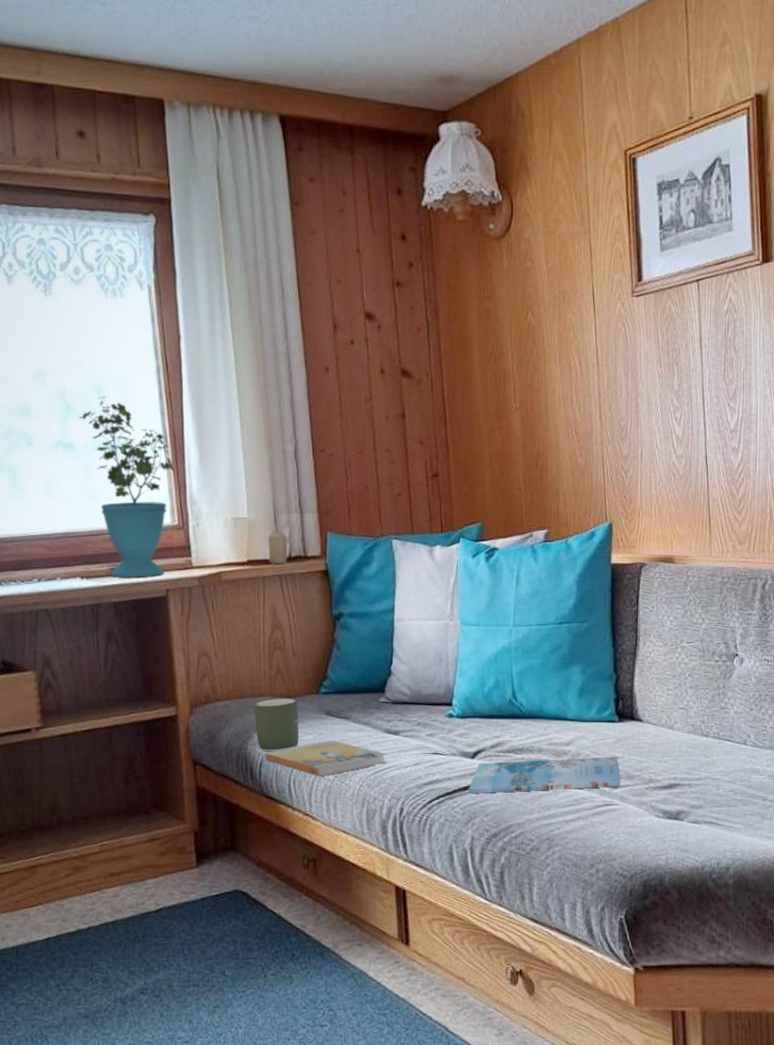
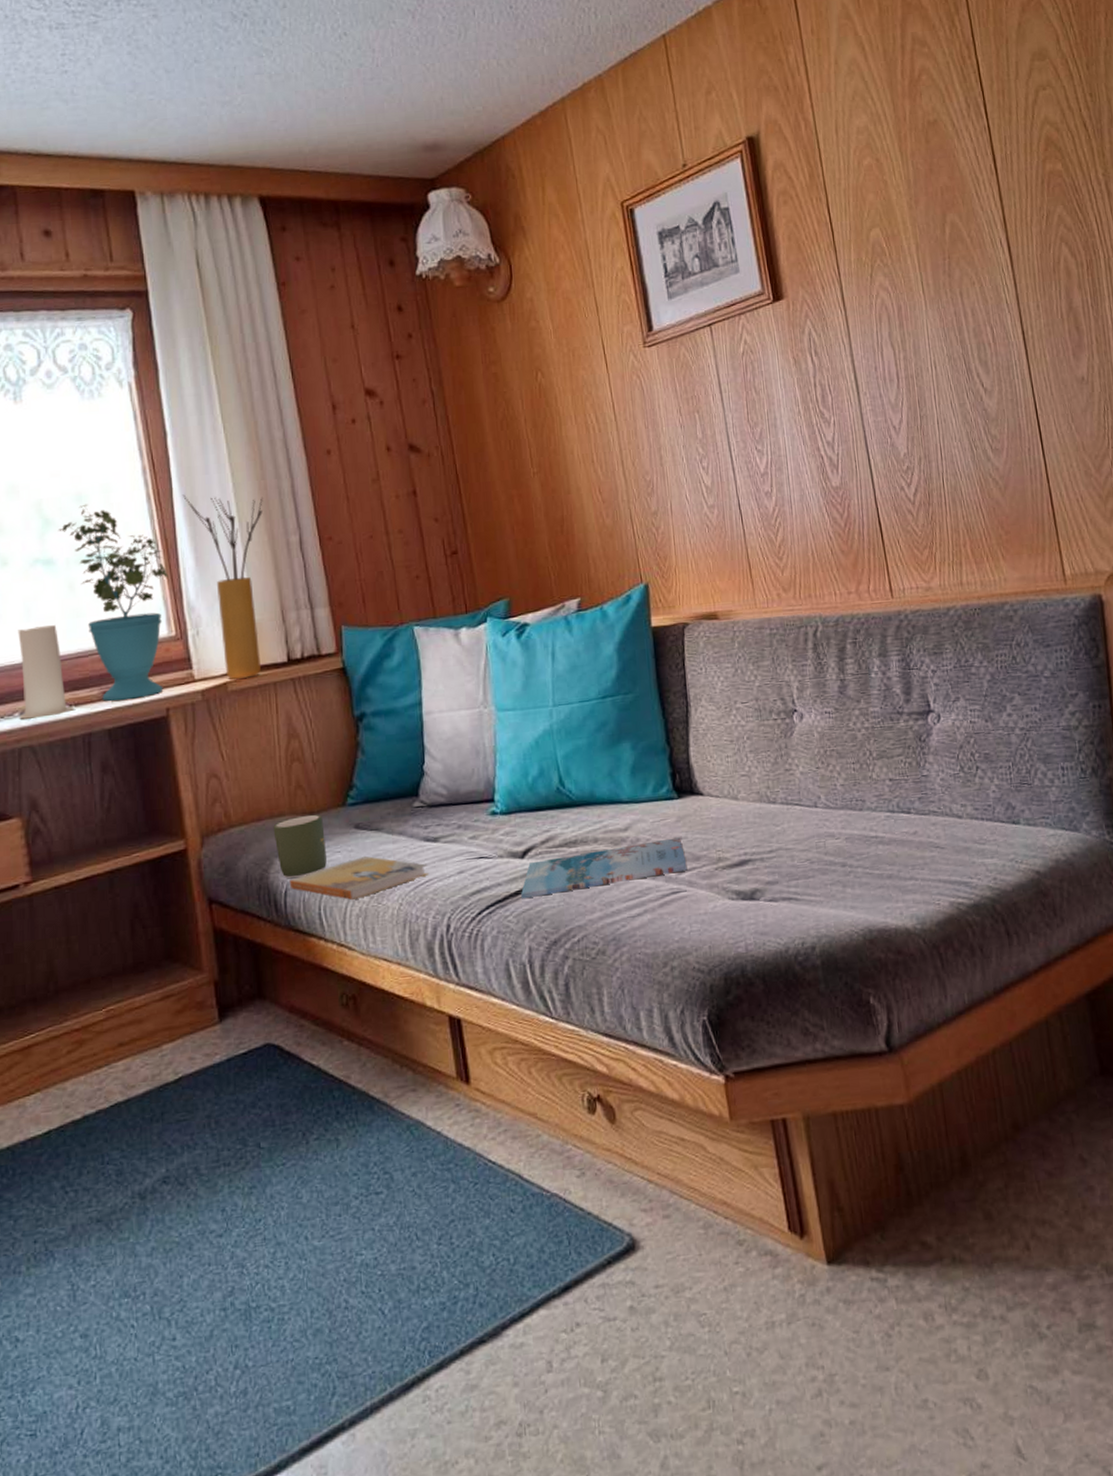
candle: none [37,504,86,585] -> present [18,625,75,719]
vase: none [191,396,264,570] -> present [182,494,263,679]
candle: present [268,531,288,564] -> none [277,630,301,667]

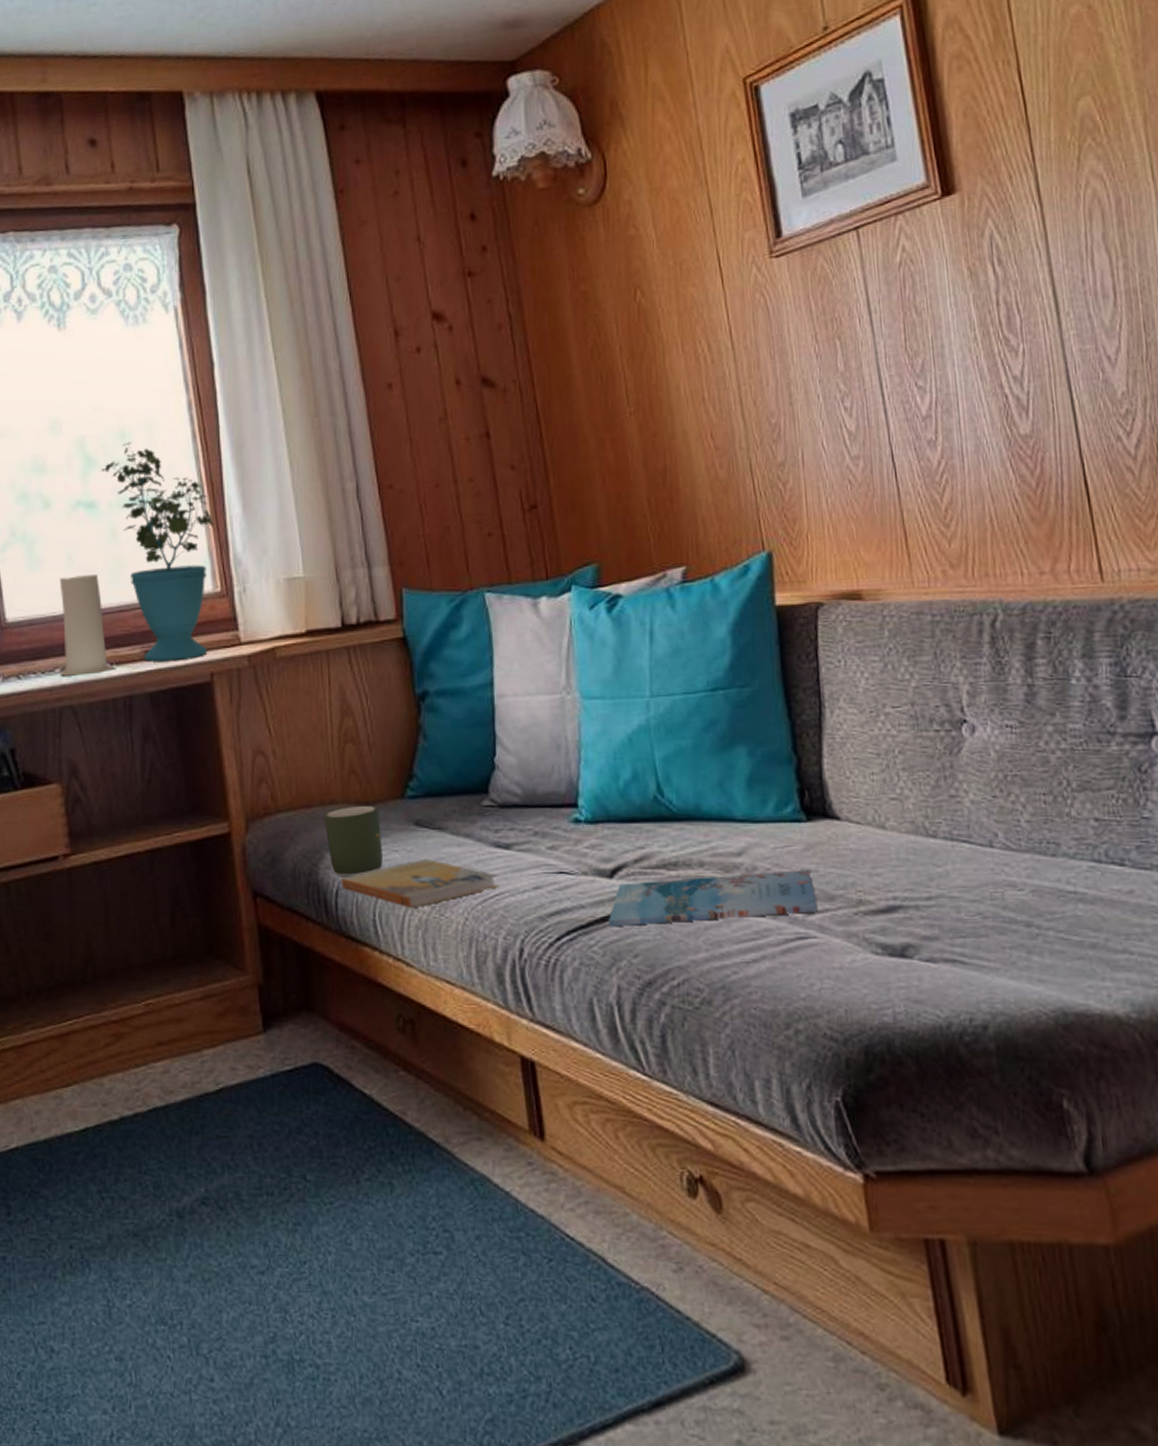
vase: present [182,494,263,679] -> none [229,432,317,644]

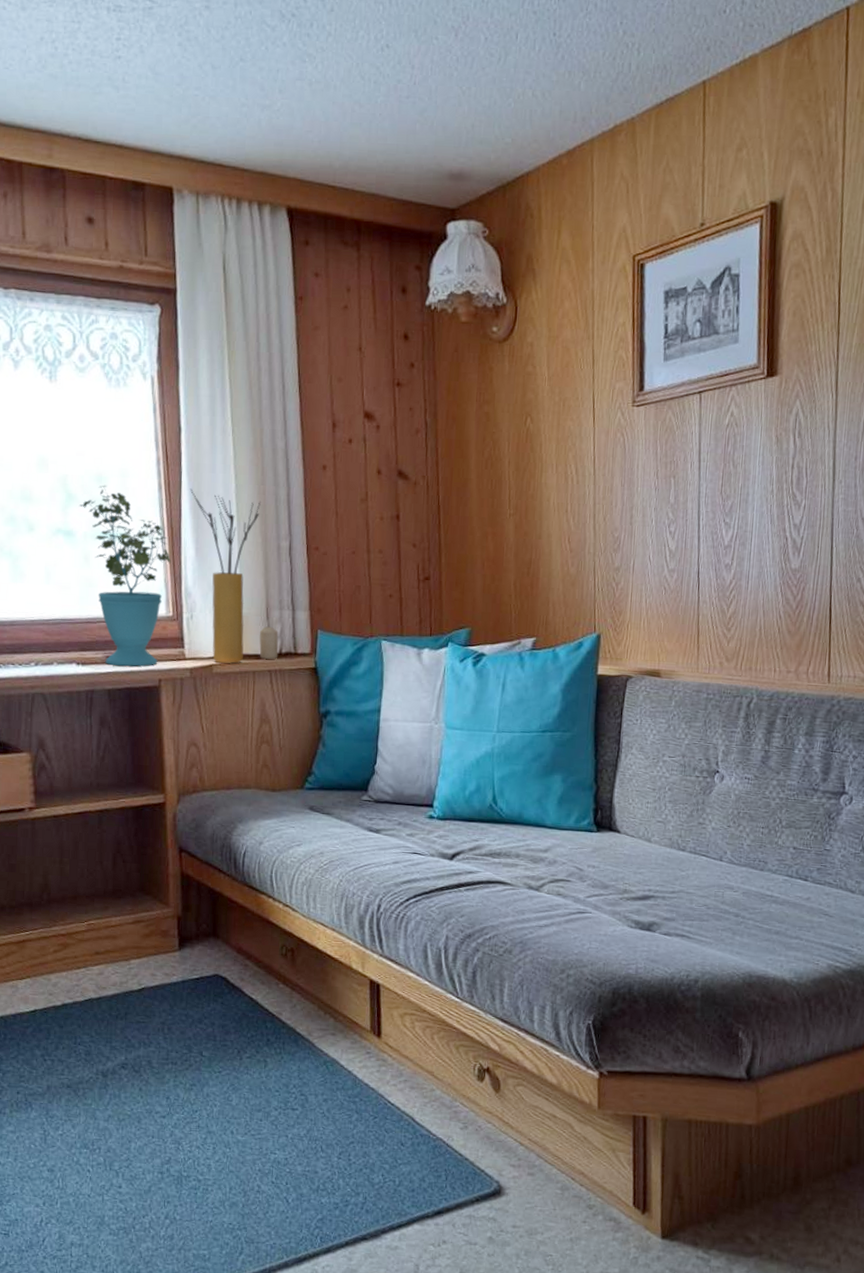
candle: present [59,575,116,676] -> none [34,590,81,671]
vase: none [229,432,317,644] -> present [189,488,261,664]
mug: present [324,805,383,877] -> none [239,791,283,844]
candle: none [330,591,356,633] -> present [259,626,279,659]
book: present [341,858,499,909] -> none [248,834,368,871]
magazine: present [609,870,818,928] -> none [445,864,596,896]

